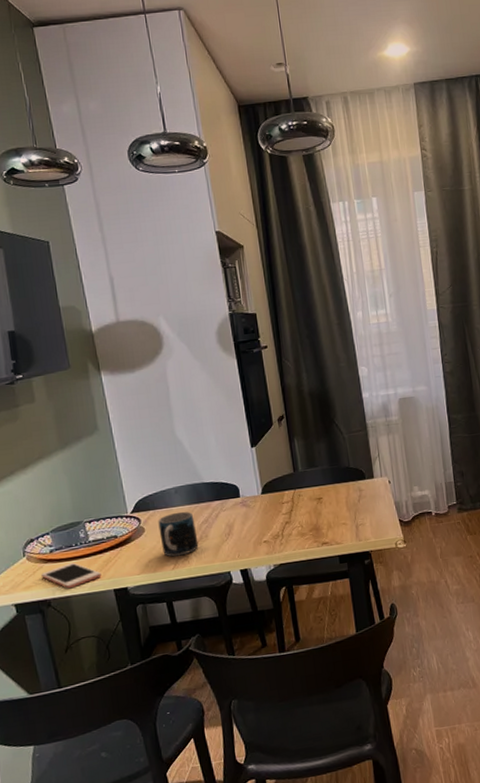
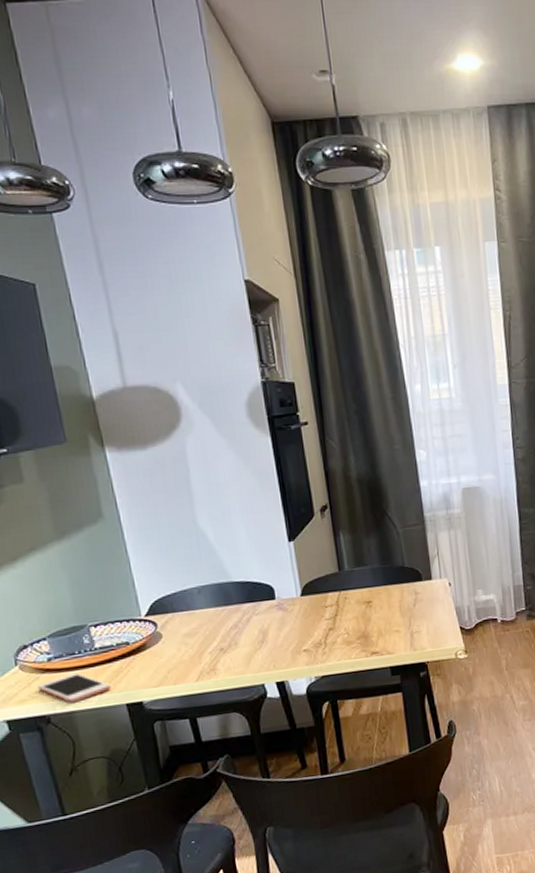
mug: present [158,511,199,557] -> none [178,614,227,667]

